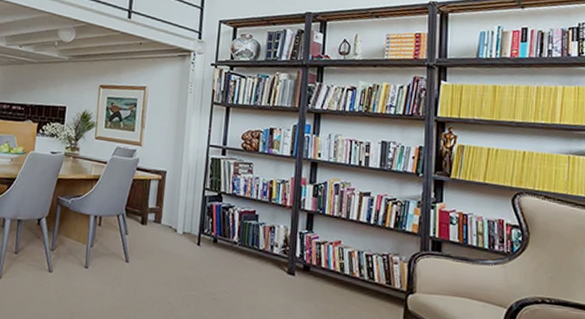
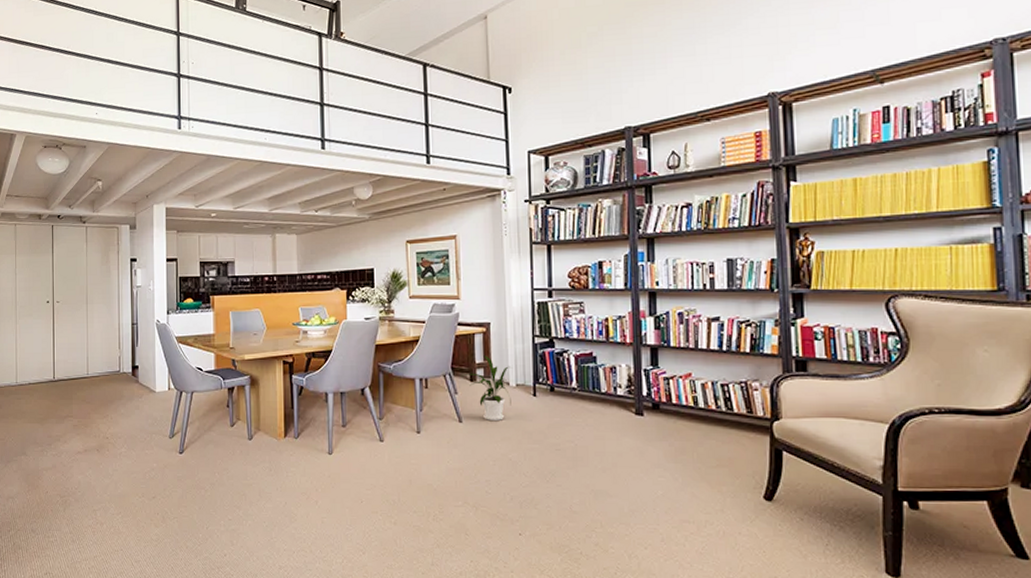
house plant: none [133,201,180,265] -> present [461,356,511,420]

